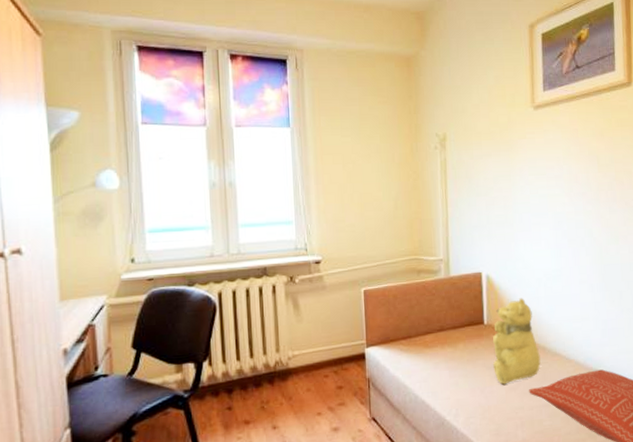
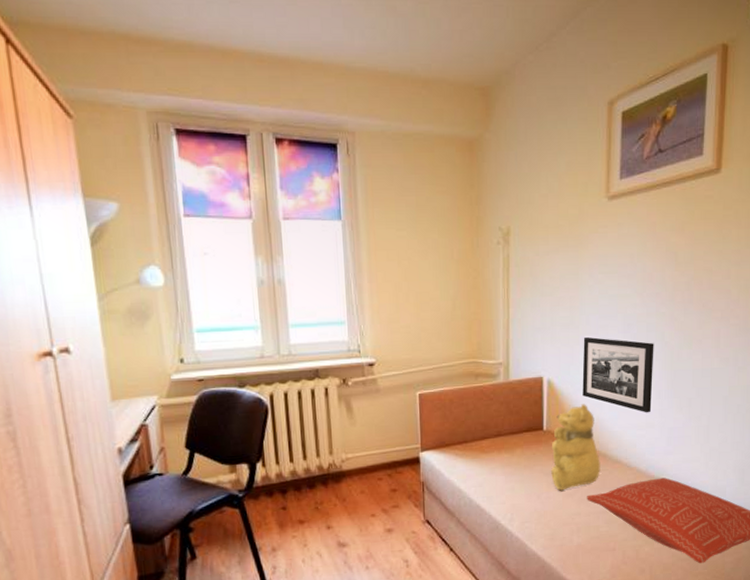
picture frame: none [518,234,585,306] -> present [582,337,654,413]

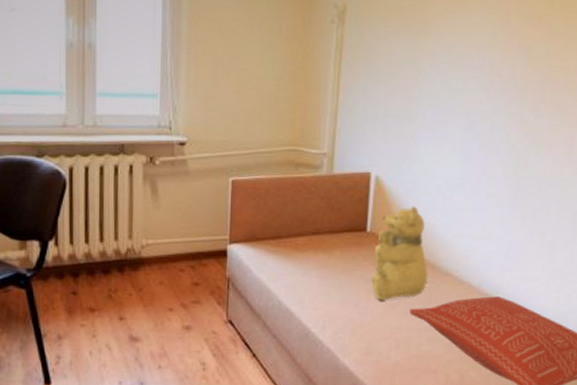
picture frame: present [582,337,654,413] -> none [413,133,498,223]

